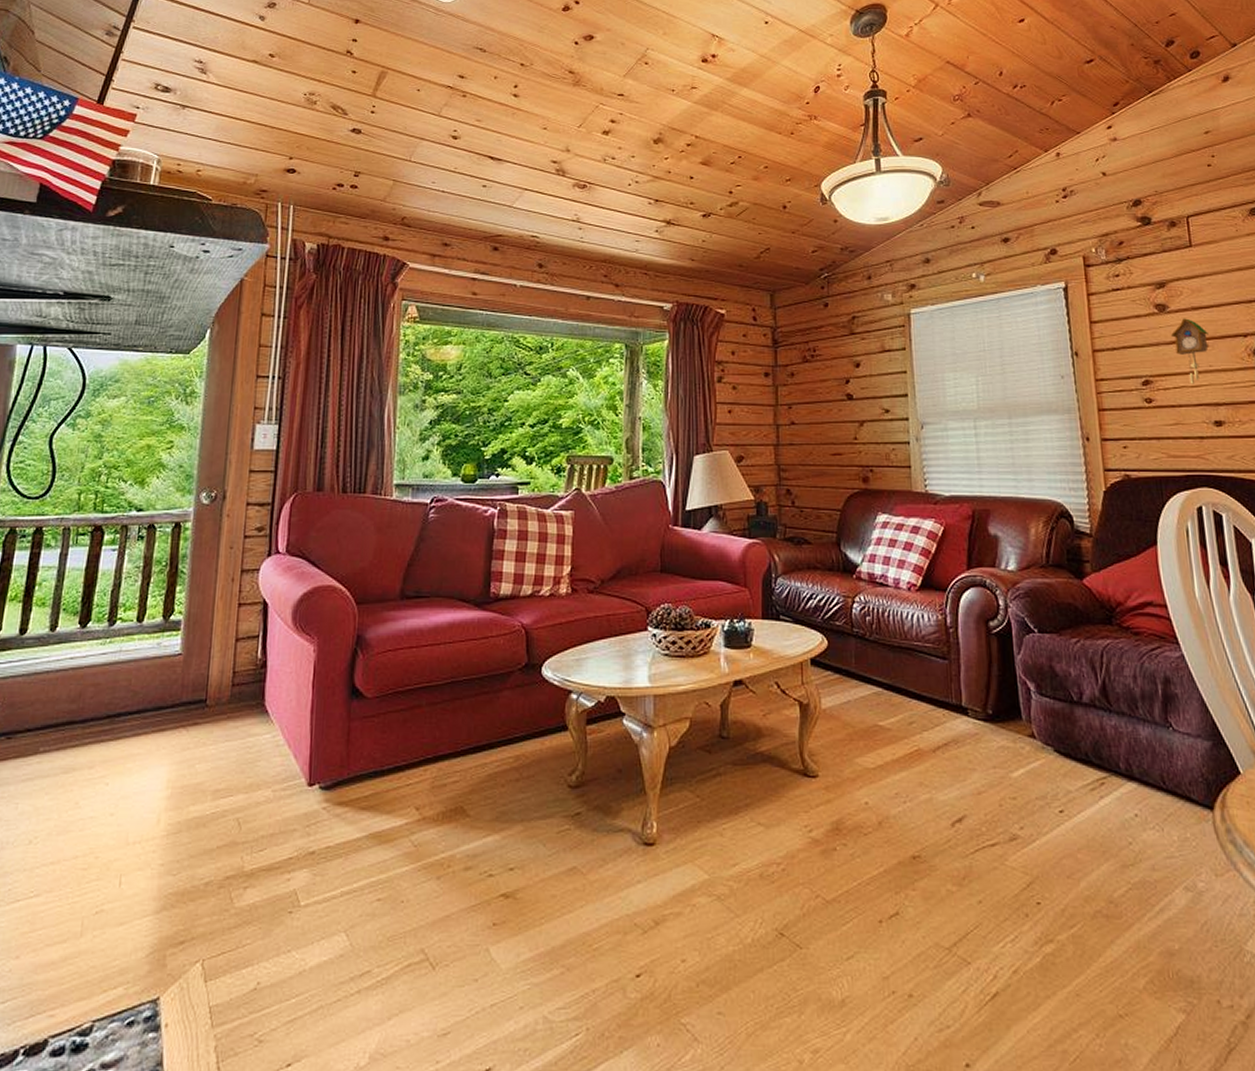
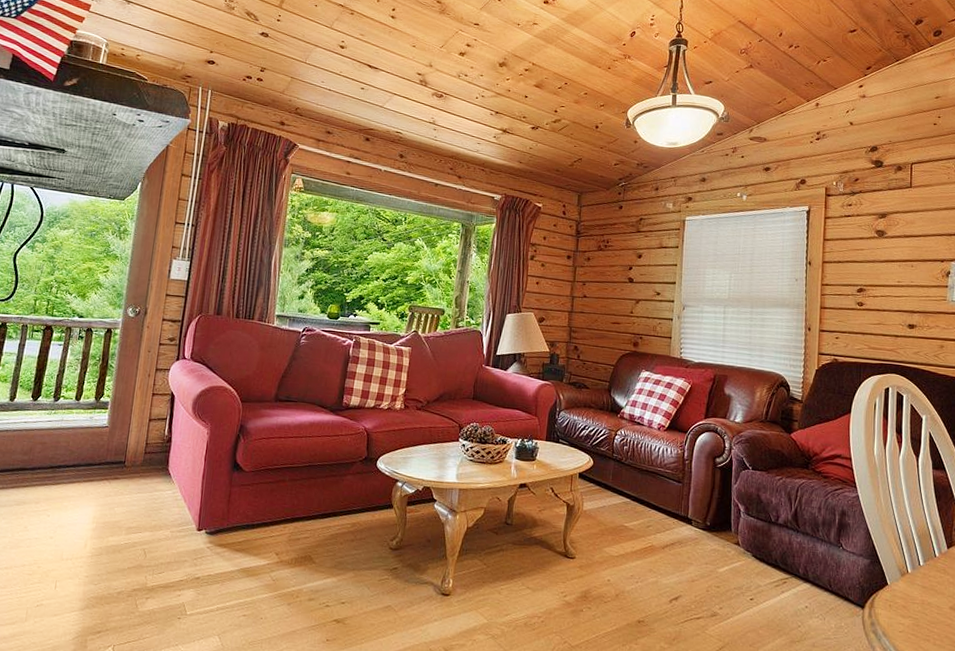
cuckoo clock: present [1170,318,1209,384] -> none [884,243,914,295]

